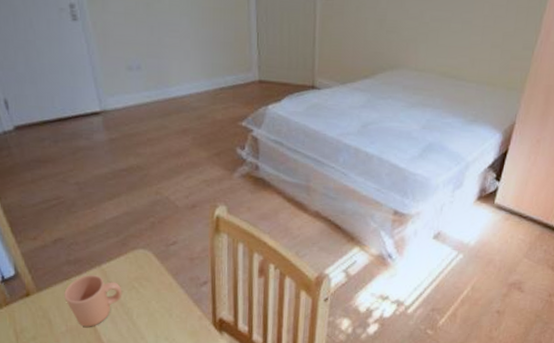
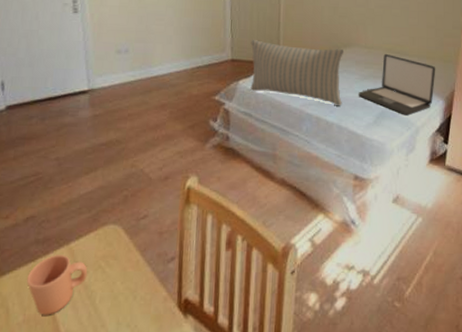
pillow: none [281,56,390,137] -> present [250,39,344,106]
laptop: none [403,77,497,149] -> present [358,53,436,116]

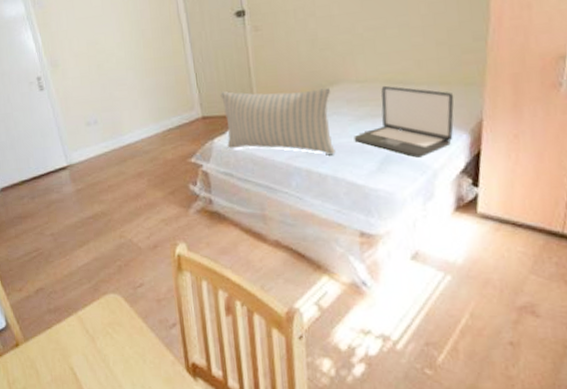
mug: present [27,255,88,315] -> none [47,322,98,376]

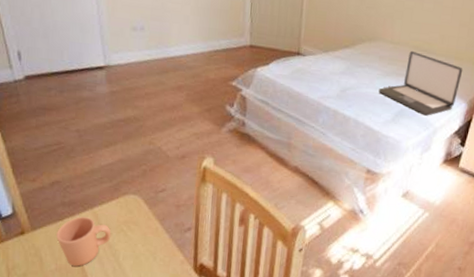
mug: none [47,322,98,376] -> present [56,216,111,267]
pillow: present [220,88,337,155] -> none [268,25,369,102]

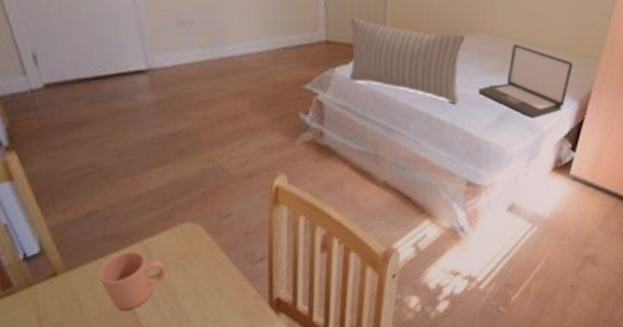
pillow: none [268,25,369,102] -> present [349,16,466,104]

